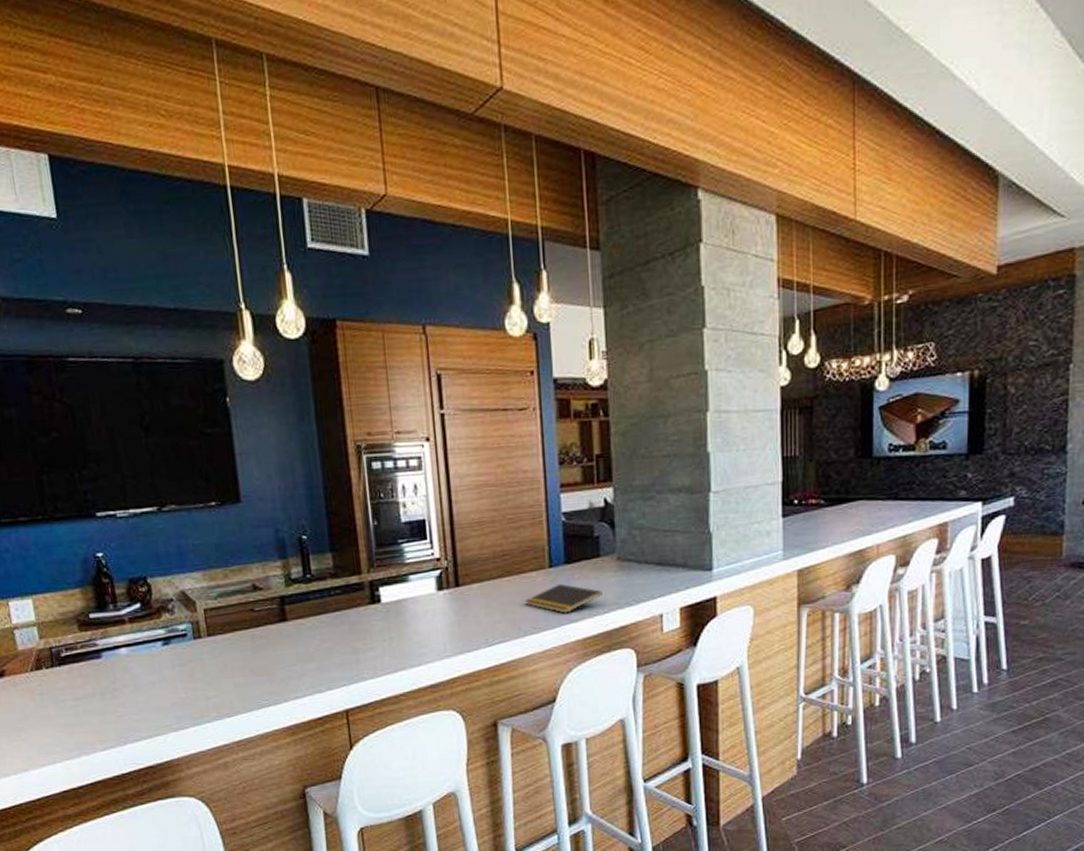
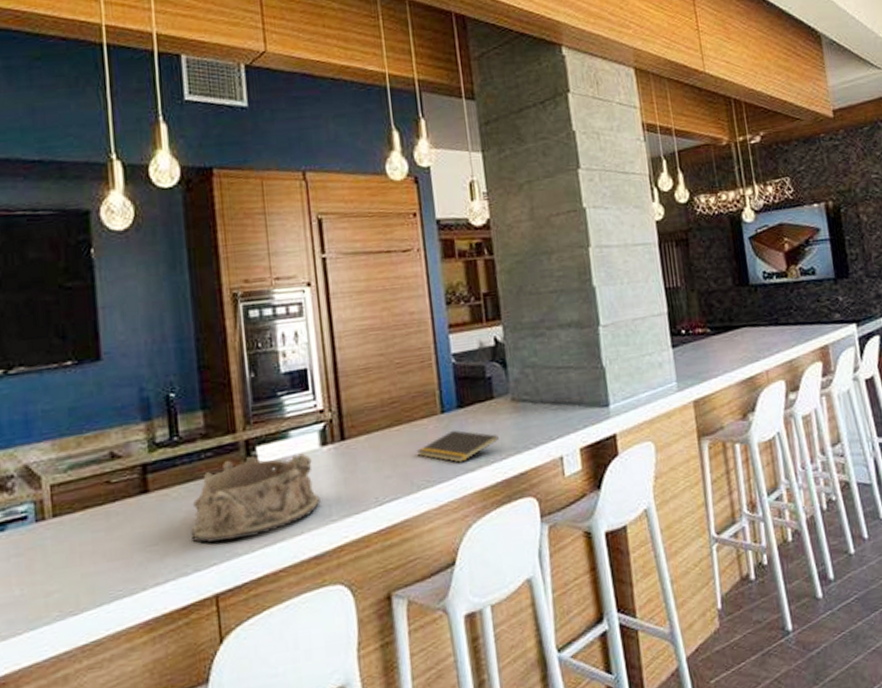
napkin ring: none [324,596,436,667] -> present [191,453,321,543]

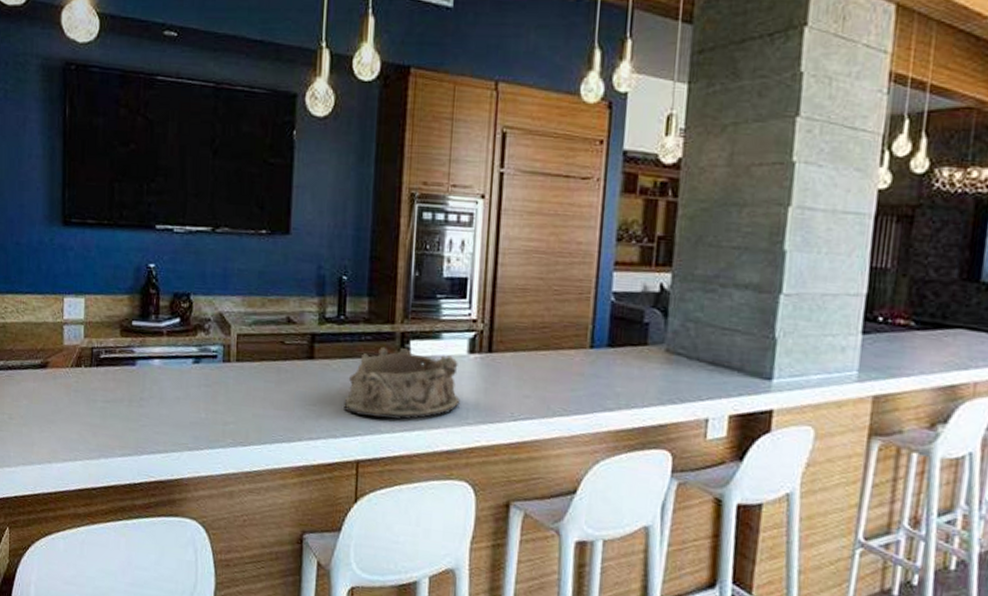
notepad: present [416,430,499,463] -> none [558,367,644,400]

